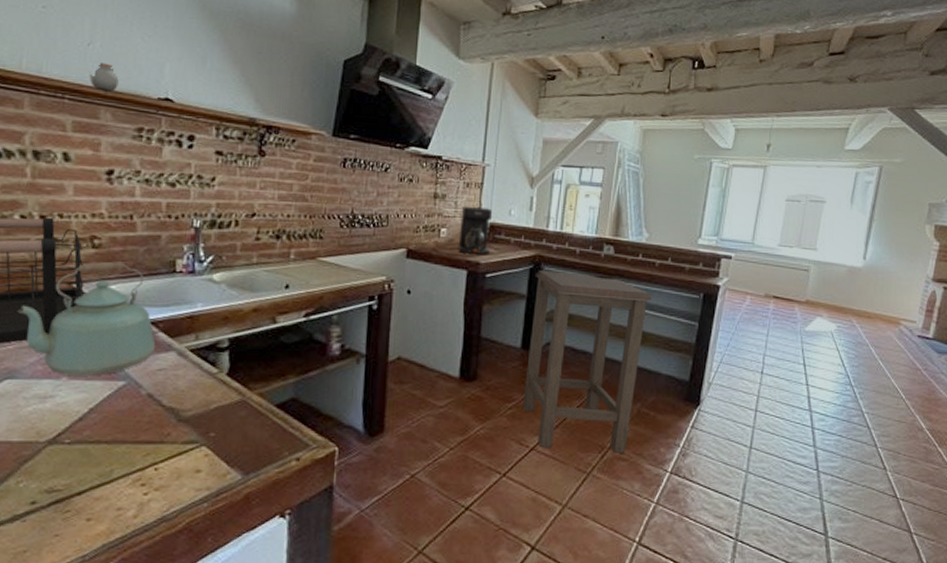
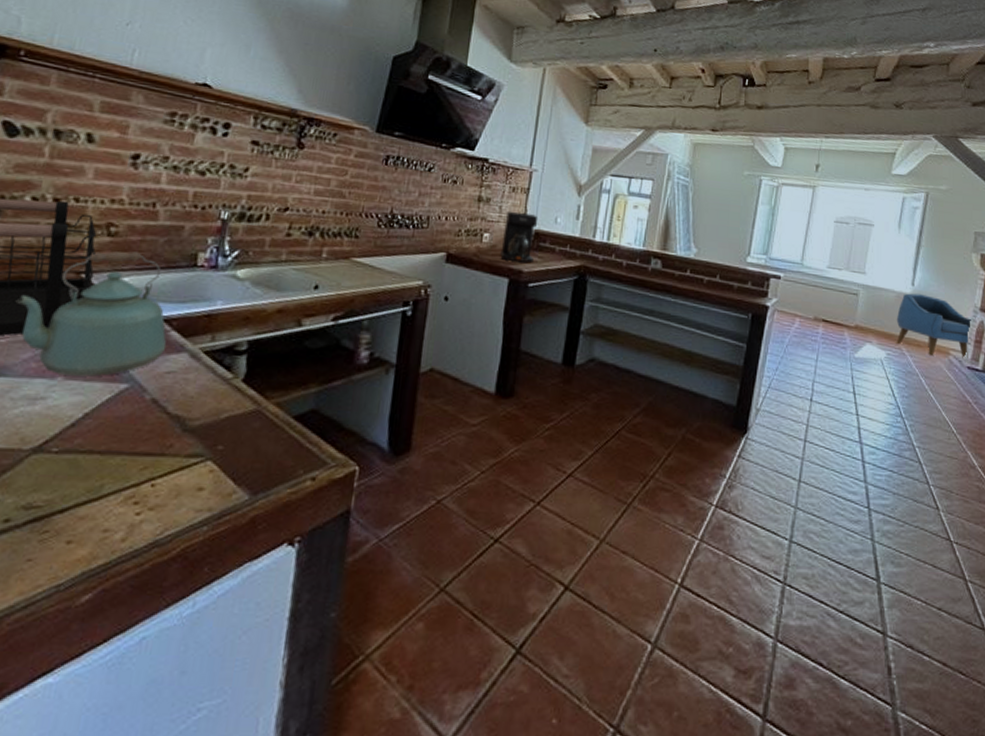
jar: present [89,62,120,93] -> none [124,43,157,75]
bar stool: present [522,269,652,453] -> none [561,281,700,483]
armchair: none [847,267,924,328] -> present [896,293,972,359]

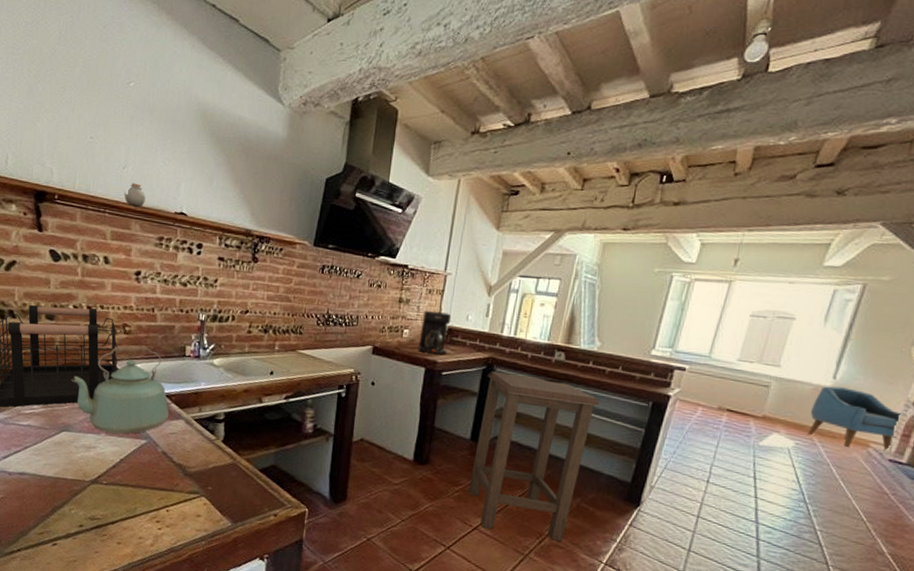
jar: none [124,43,157,75] -> present [123,183,146,208]
bar stool: none [561,281,700,483] -> present [468,370,600,542]

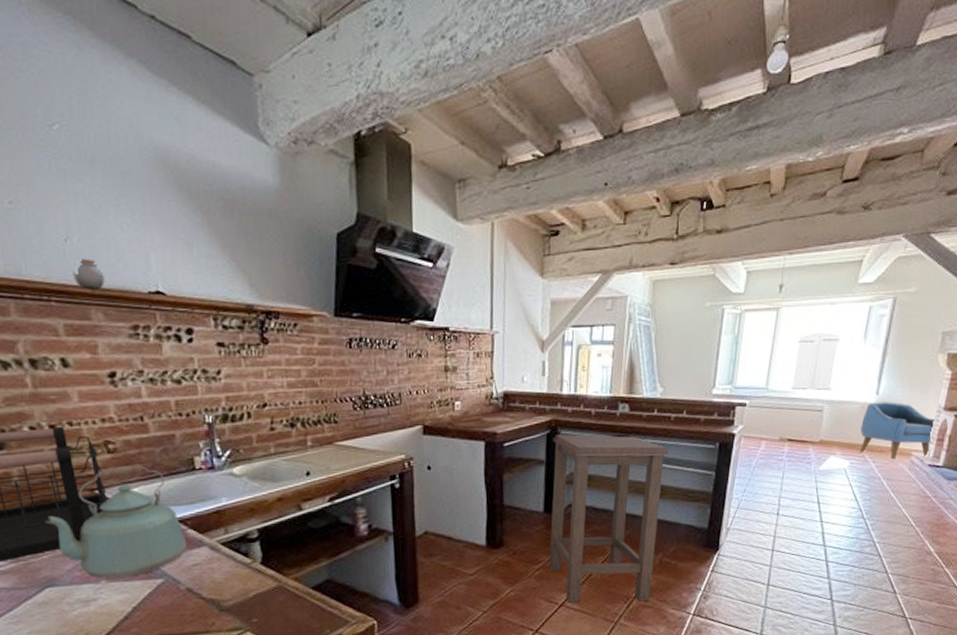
coffee maker: present [418,310,452,356] -> none [473,376,506,425]

